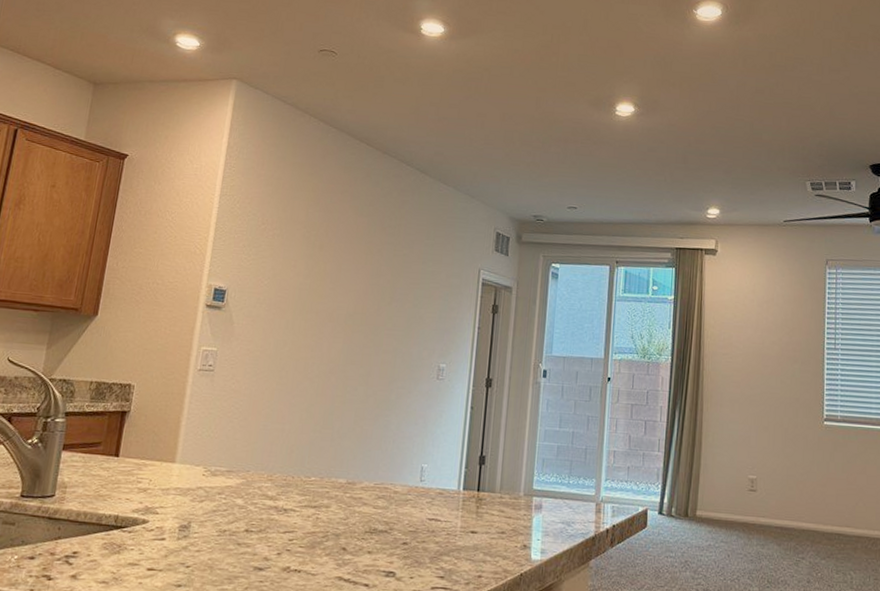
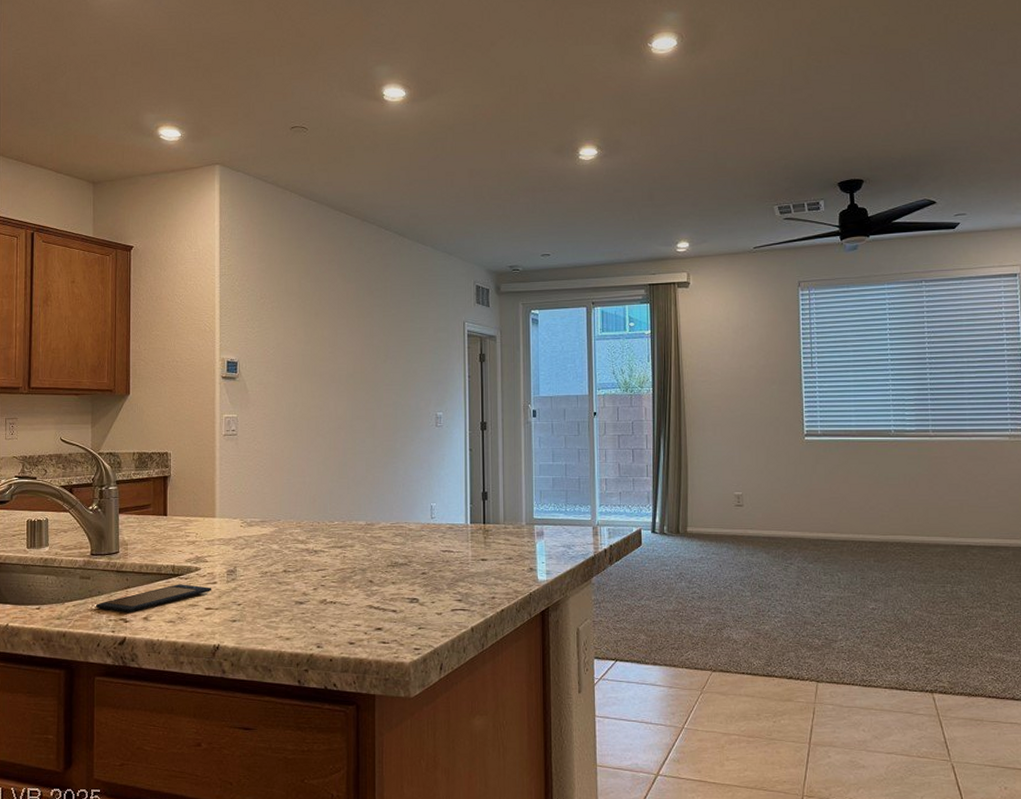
smartphone: none [16,538,159,568] -> present [96,584,212,612]

